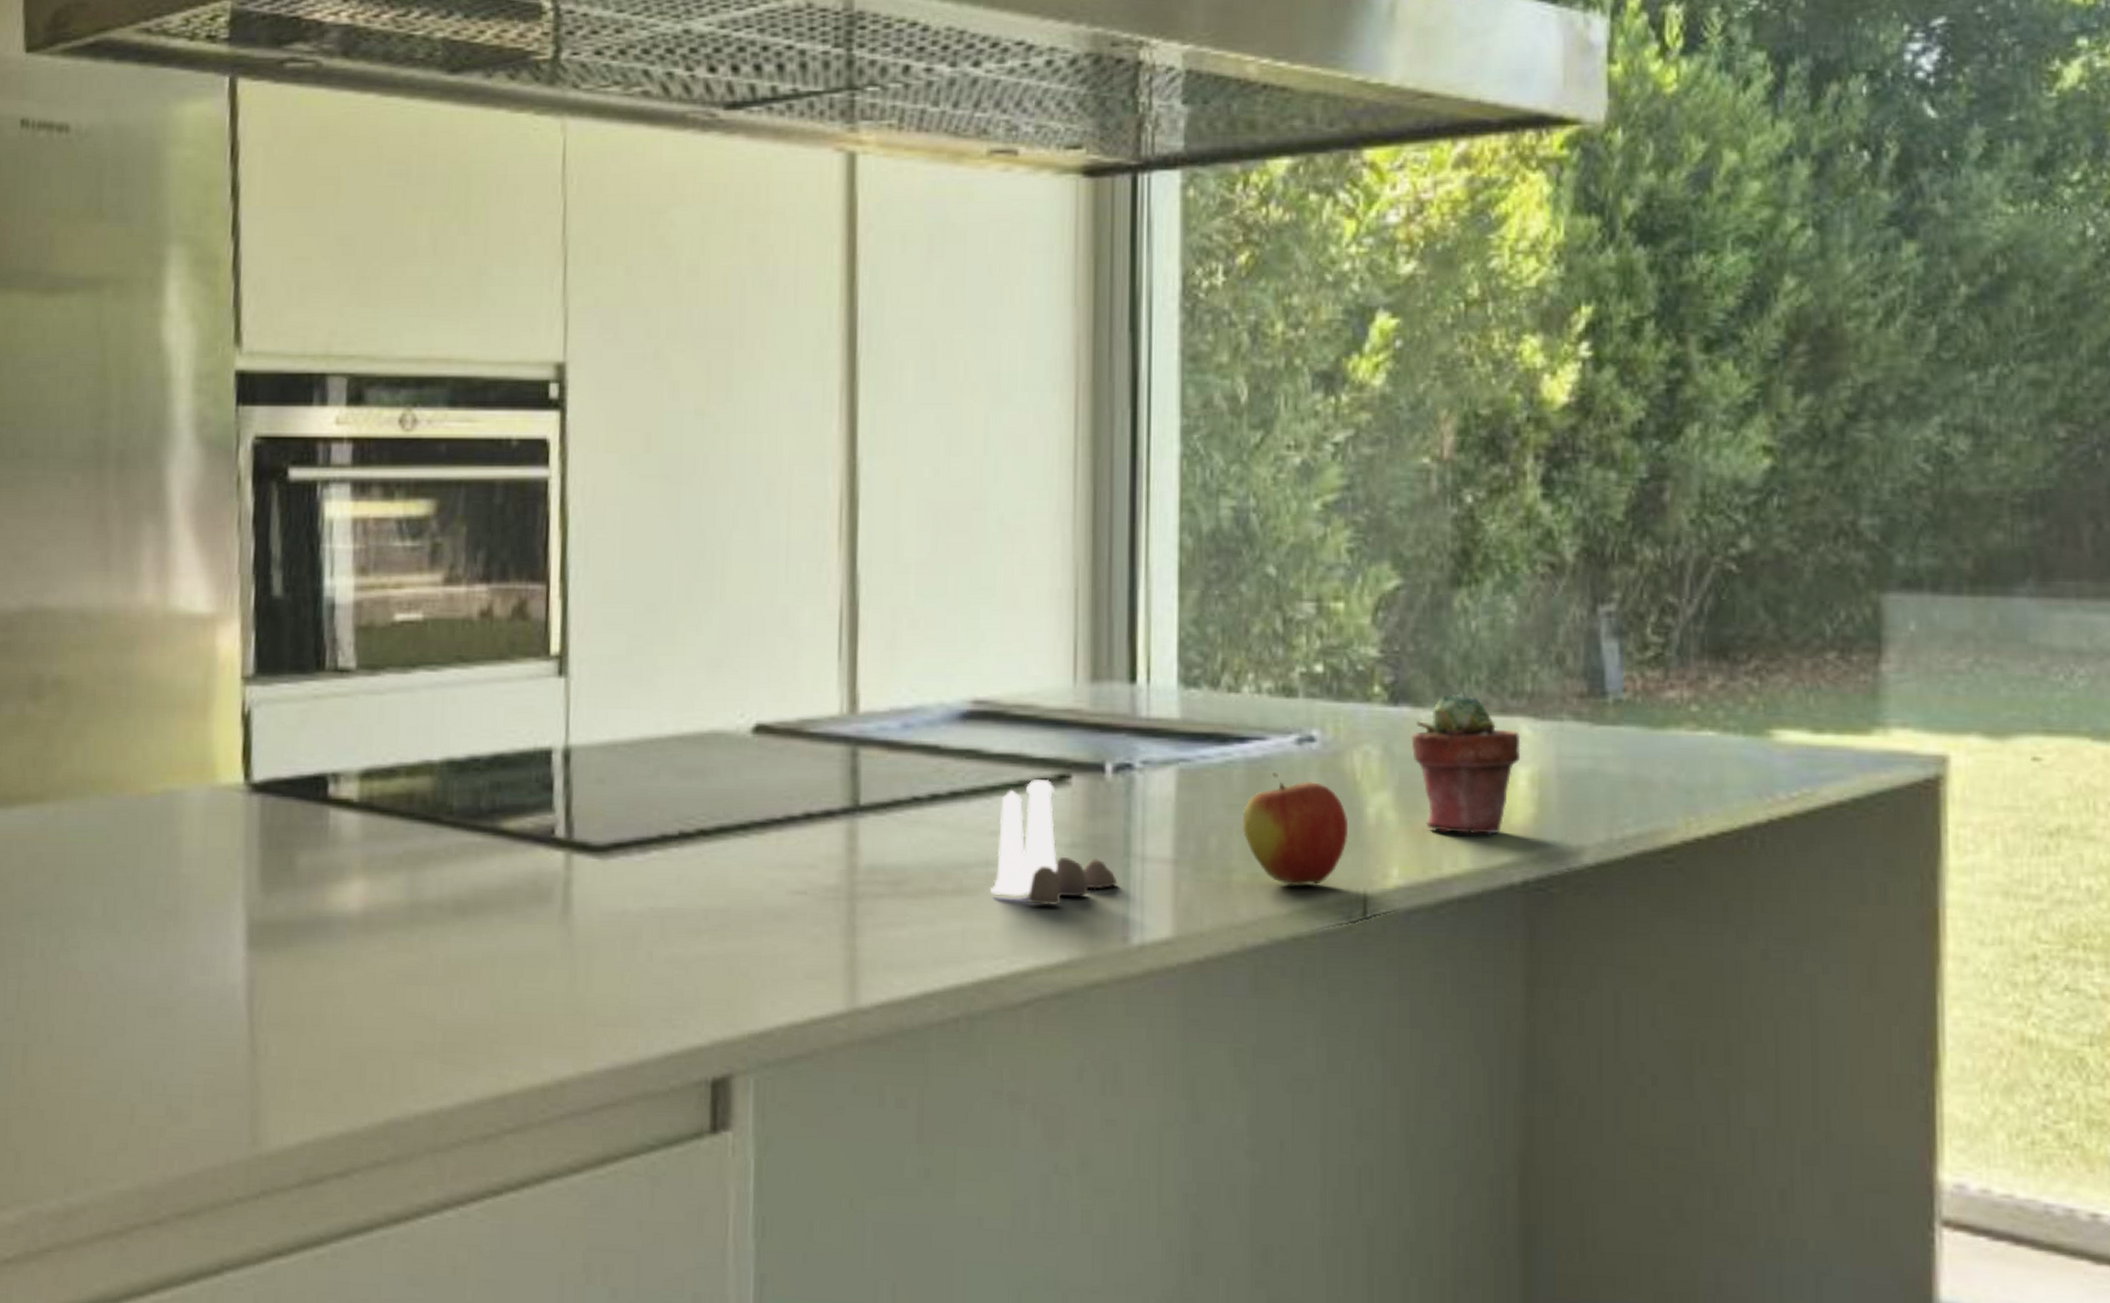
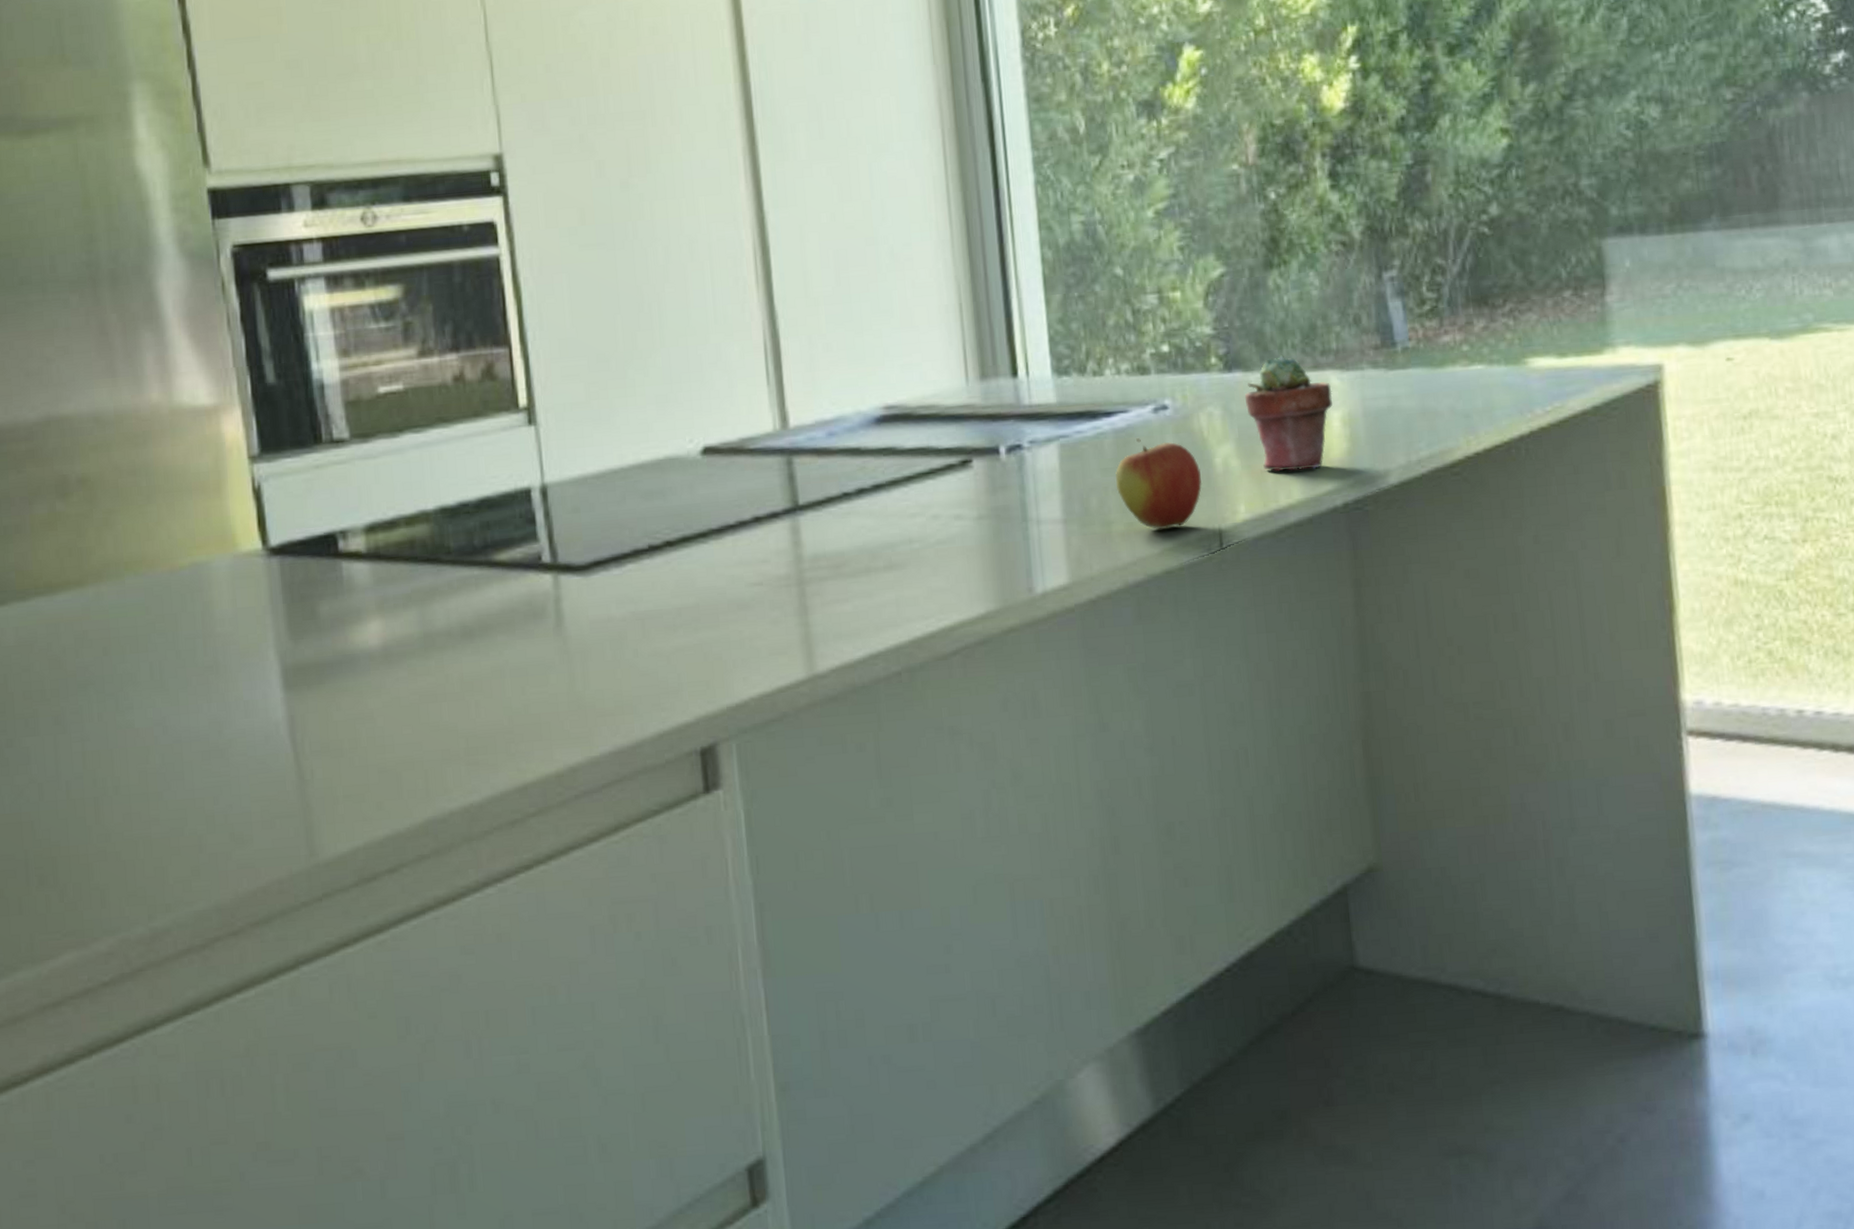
salt and pepper shaker set: present [990,779,1118,905] -> none [915,466,1020,570]

